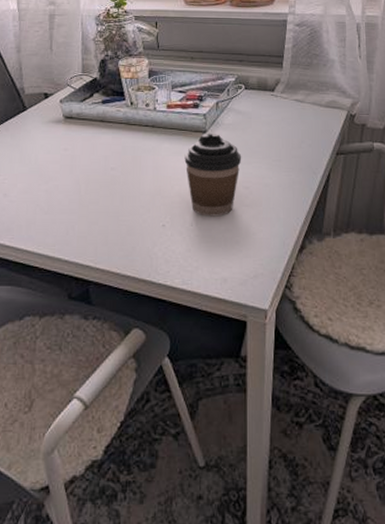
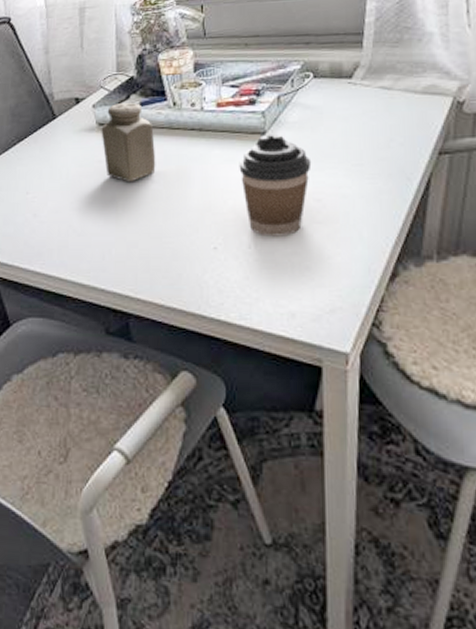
salt shaker: none [67,99,115,169] -> present [101,102,156,182]

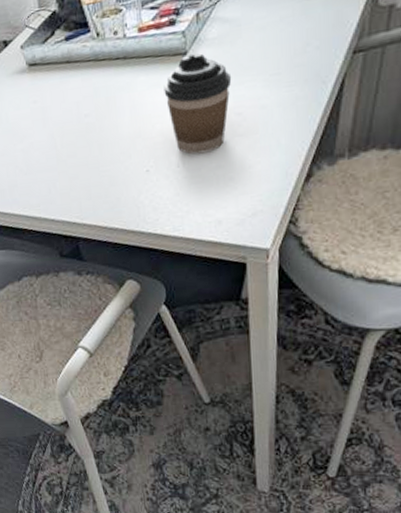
salt shaker: present [101,102,156,182] -> none [31,38,87,119]

